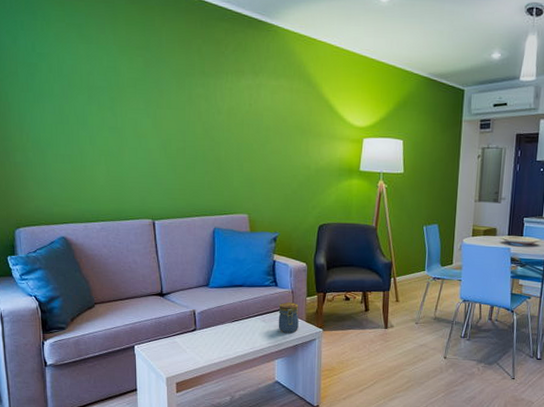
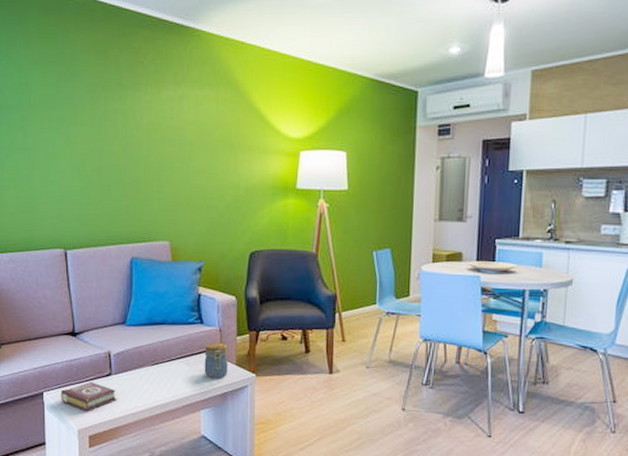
book: none [150,336,202,362] -> present [61,382,117,412]

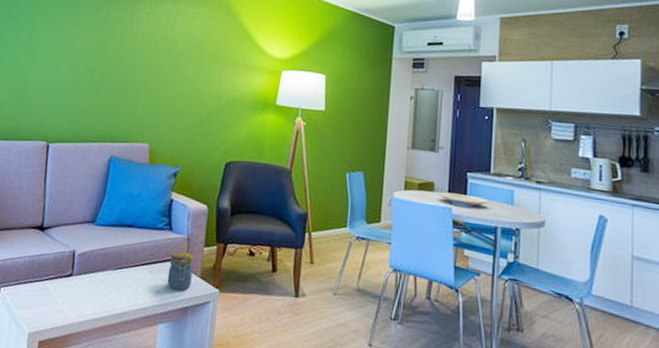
book: present [61,382,117,412] -> none [17,281,75,314]

